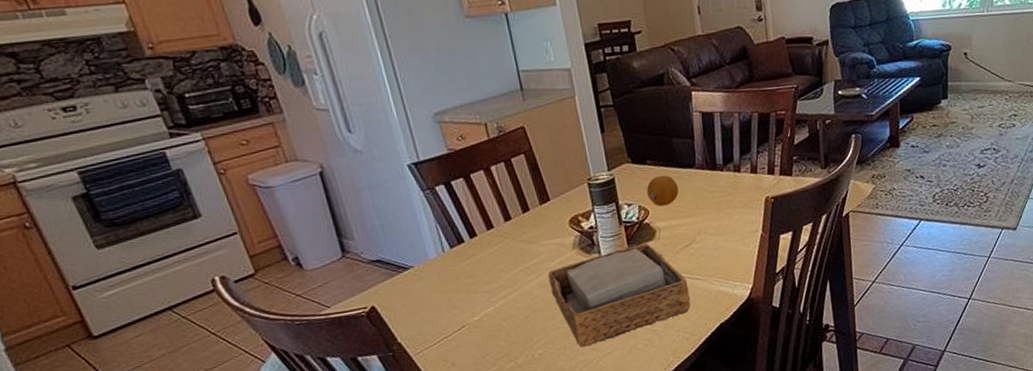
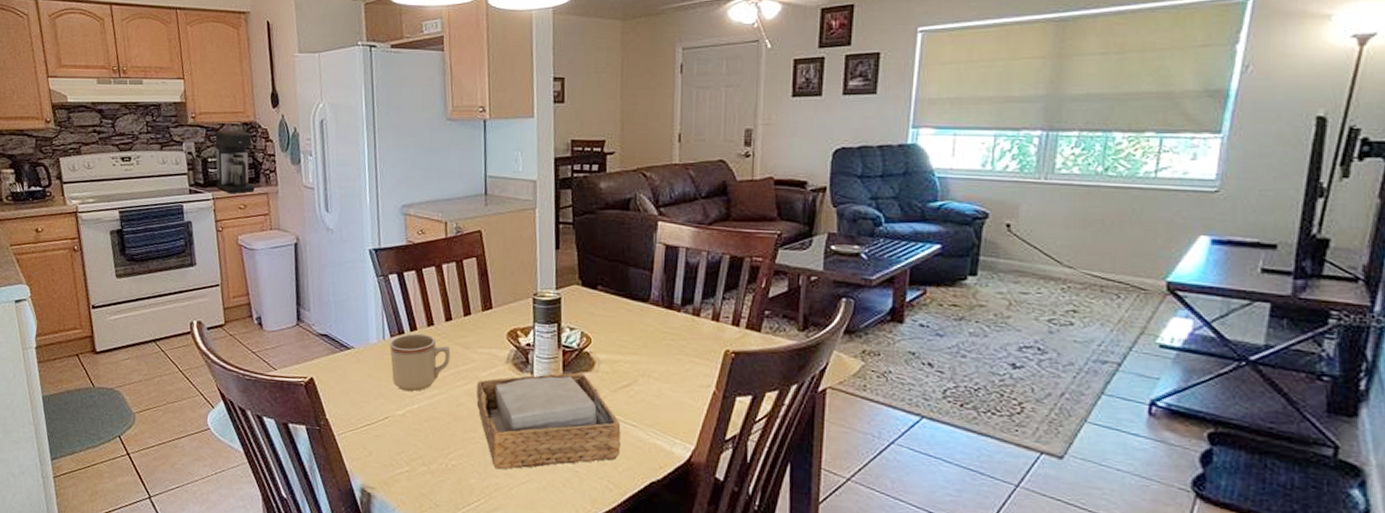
coffee maker: none [186,56,255,130] -> present [215,130,255,194]
mug: none [451,238,518,297] -> present [390,333,451,392]
fruit: present [646,175,679,207] -> none [592,304,627,338]

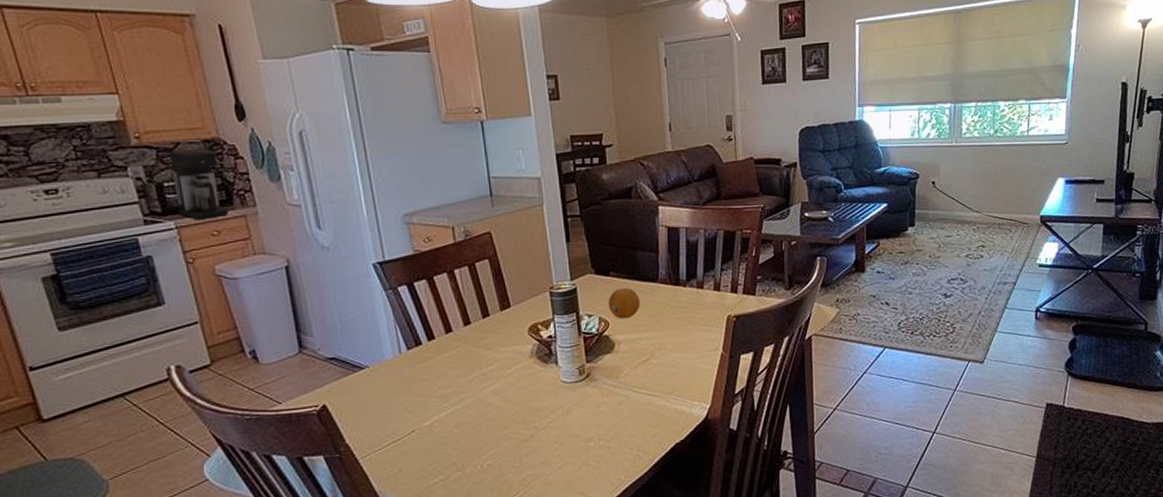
mug: present [390,333,451,392] -> none [408,341,474,402]
napkin holder: present [476,372,621,470] -> none [504,355,646,460]
fruit: none [592,304,627,338] -> present [608,288,640,319]

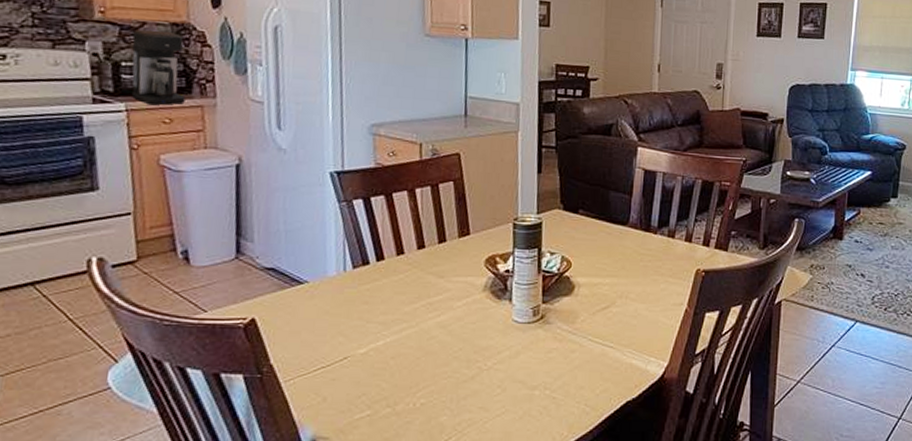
fruit: present [608,288,640,319] -> none [573,228,607,261]

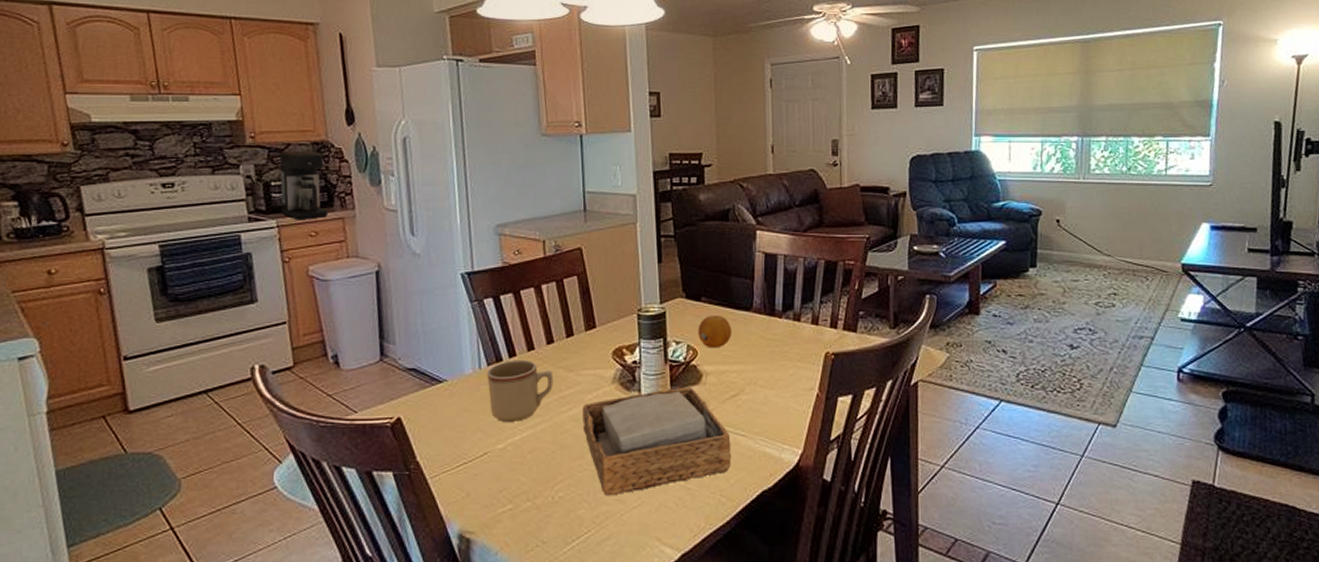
mug: none [351,263,423,328] -> present [487,359,554,423]
napkin holder: none [449,297,599,404] -> present [582,386,731,496]
fruit: none [573,228,607,261] -> present [698,316,732,349]

